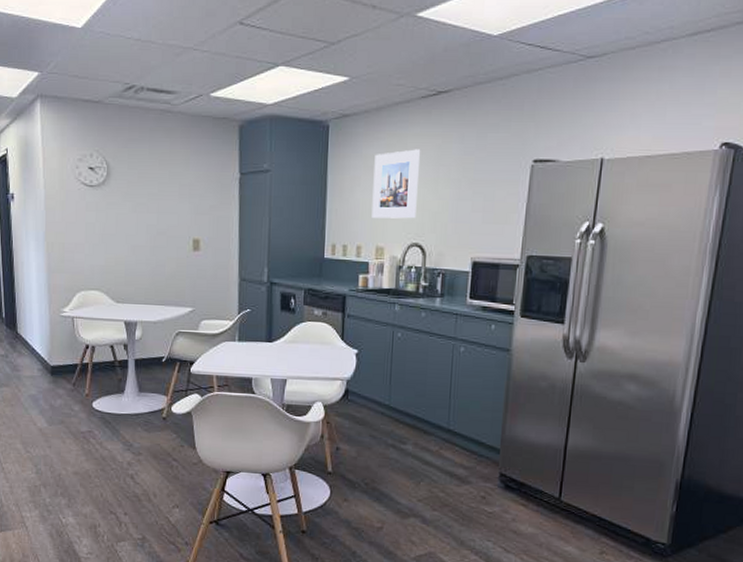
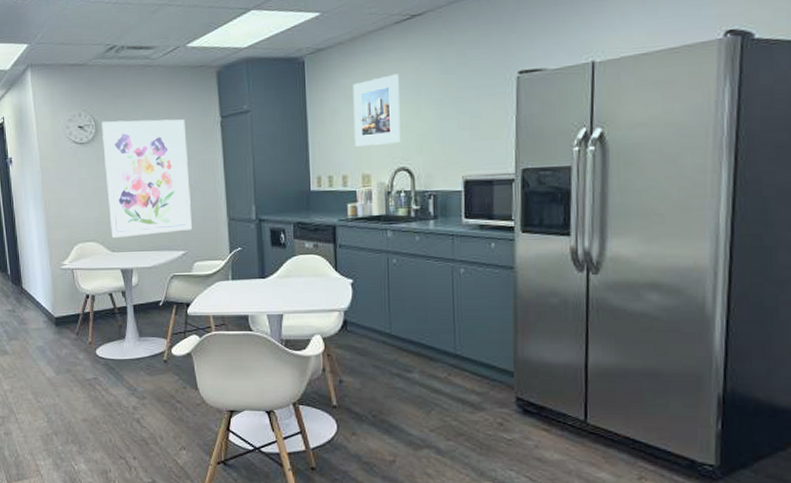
wall art: none [114,164,203,289] -> present [102,119,193,239]

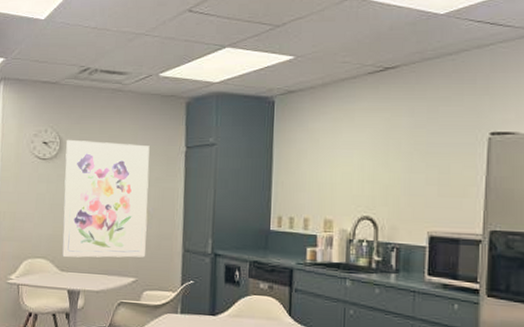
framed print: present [353,74,400,147] -> none [319,123,369,192]

